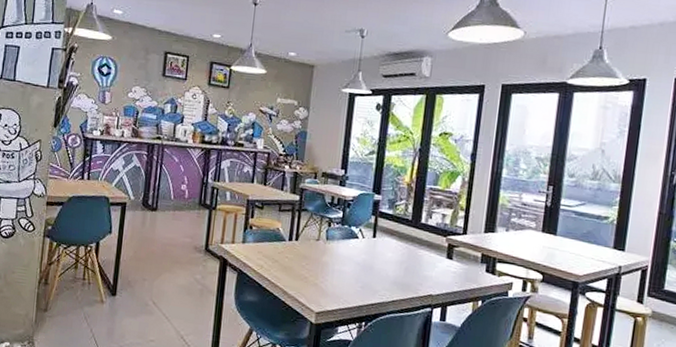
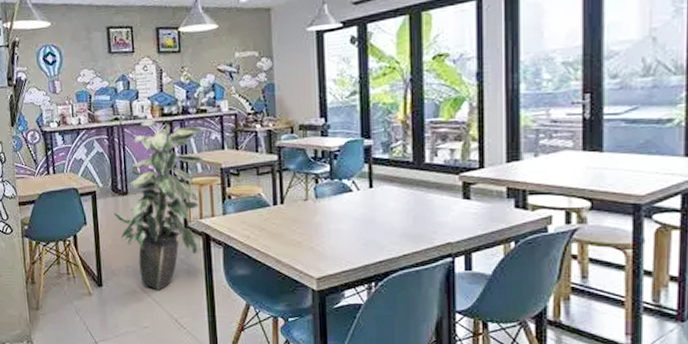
indoor plant: none [140,144,239,306] -> present [114,120,205,290]

